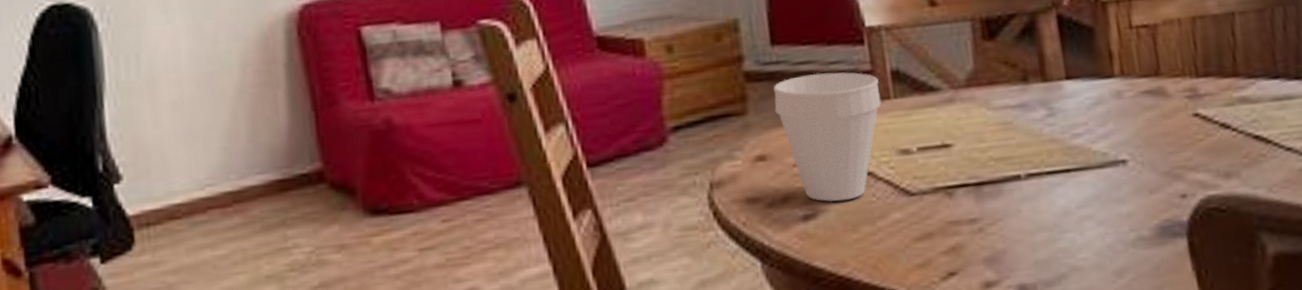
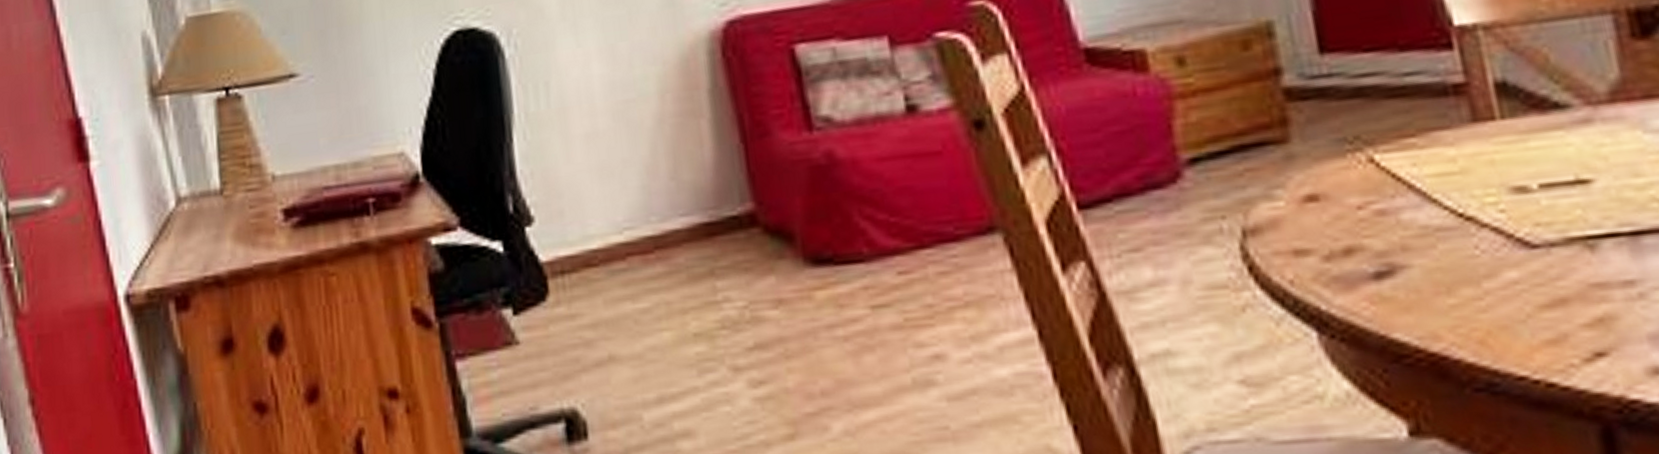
cup: present [773,72,882,202] -> none [1324,86,1483,255]

